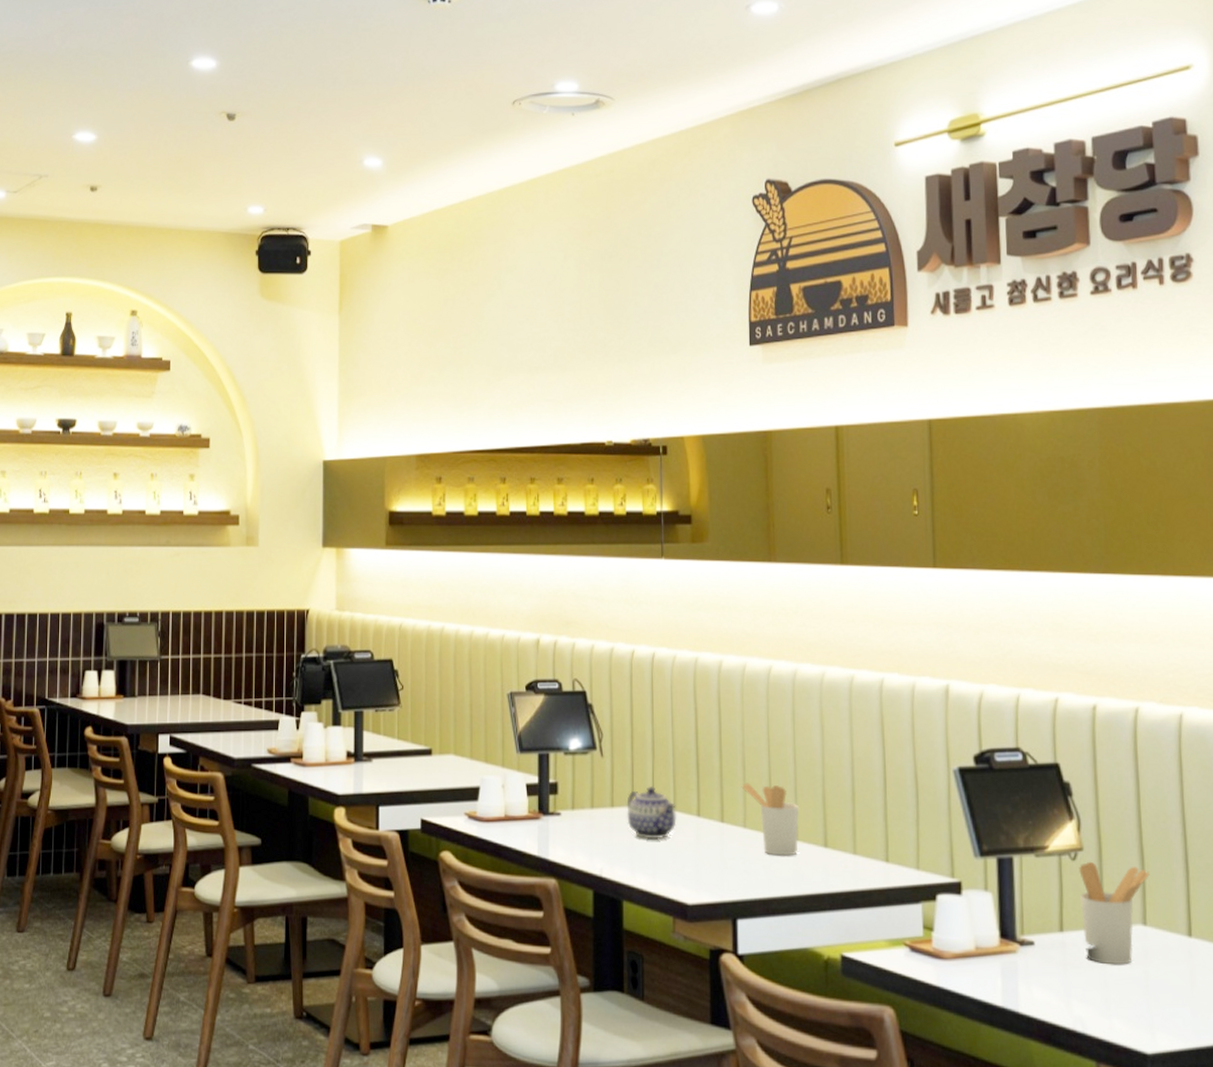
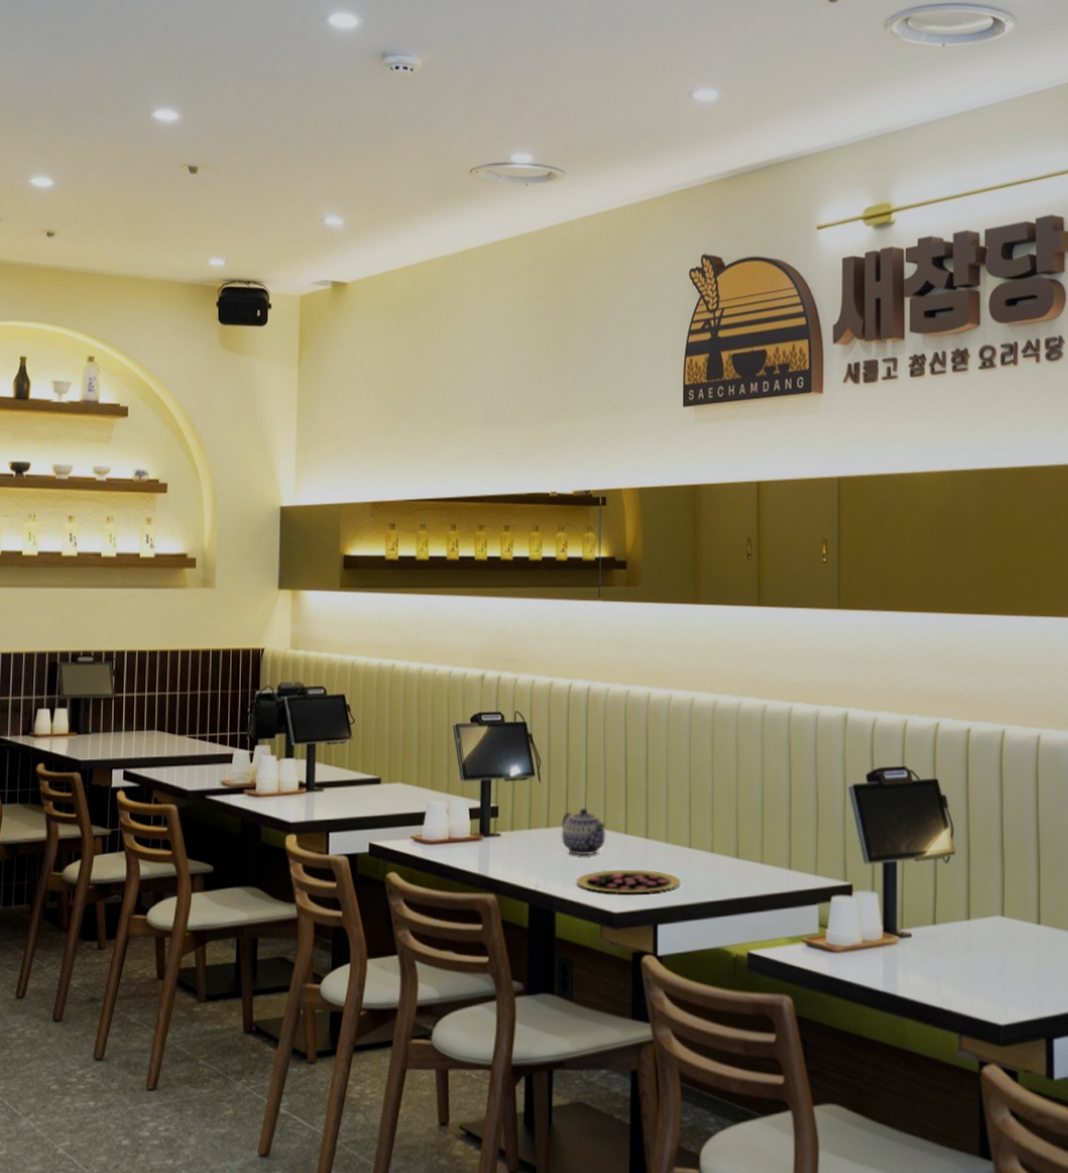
pizza: none [644,856,762,884] -> present [576,869,680,894]
utensil holder: present [741,783,799,856] -> none [664,802,715,867]
utensil holder: present [1079,861,1150,965] -> none [951,863,1009,951]

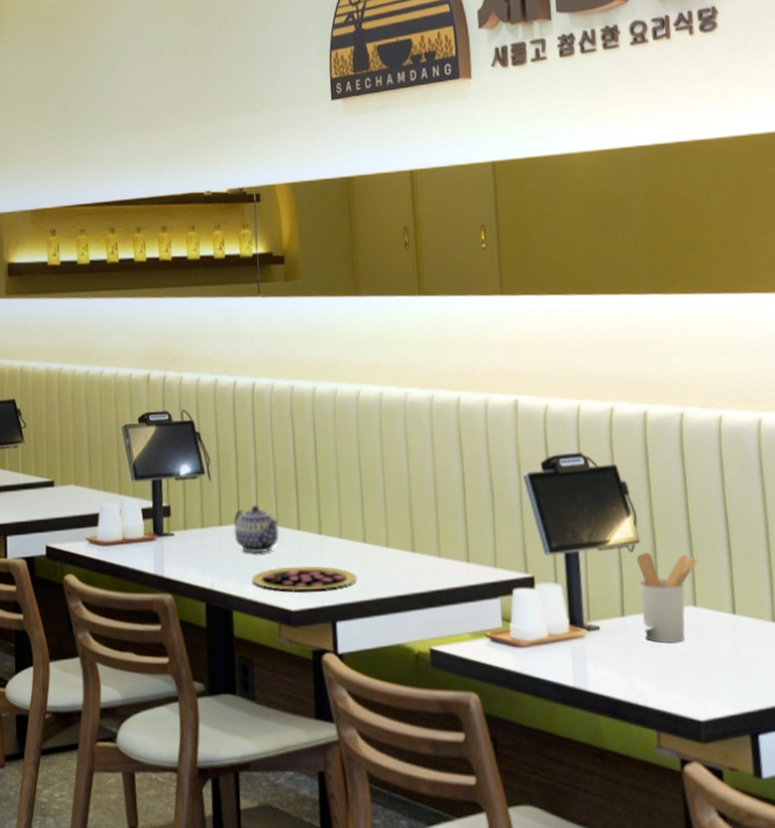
utensil holder: none [951,863,1009,951] -> present [636,551,698,644]

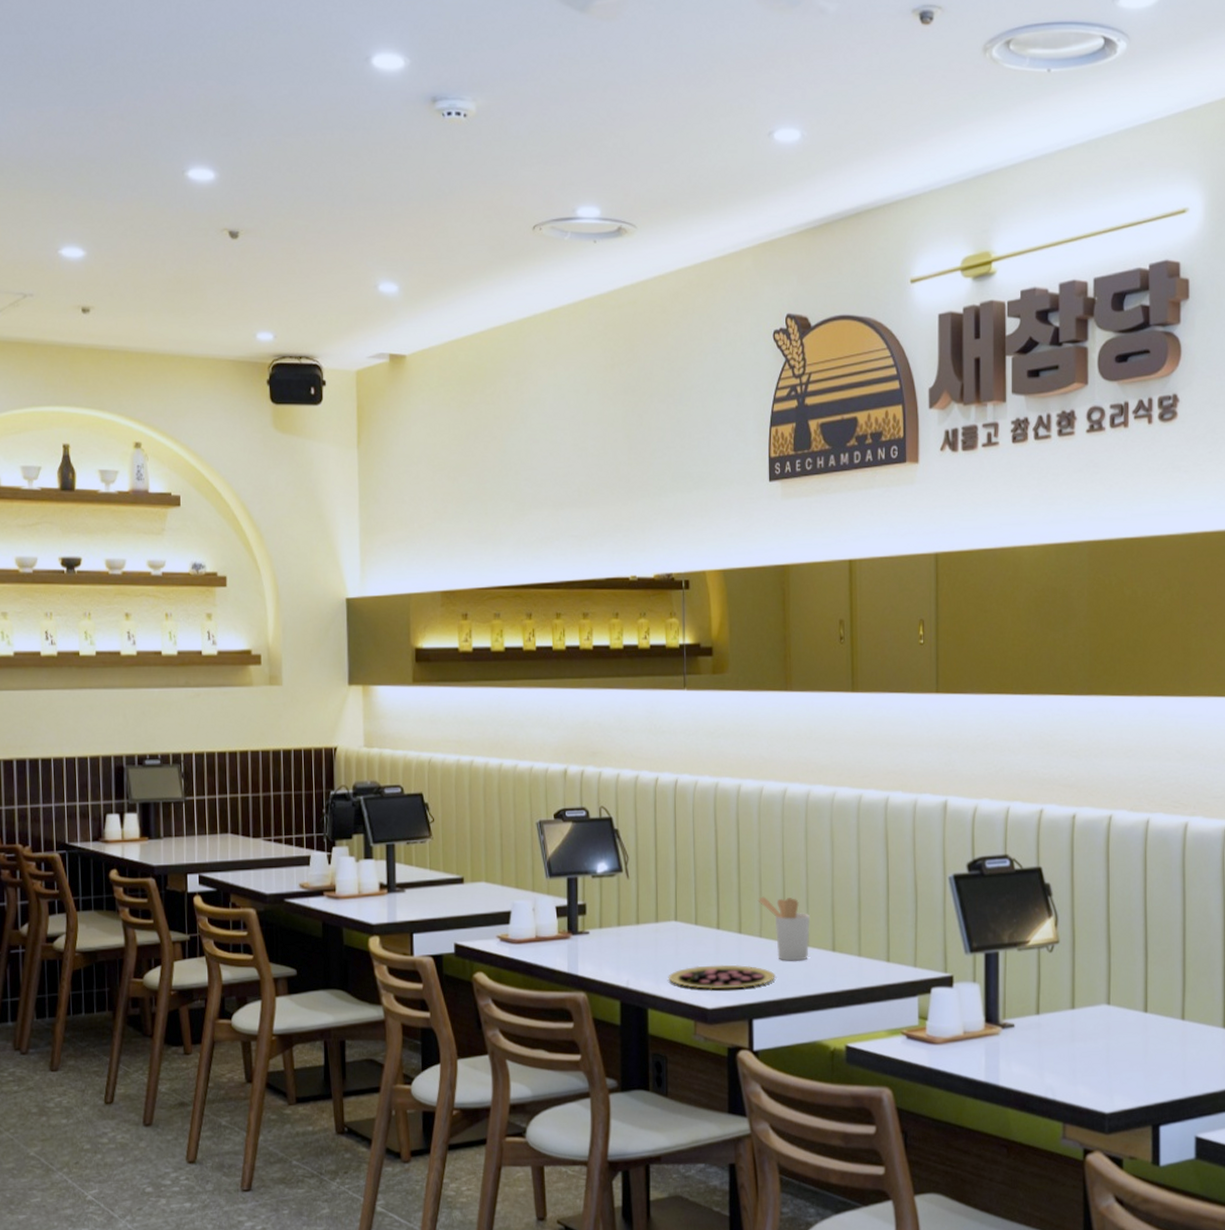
teapot: present [233,504,279,554] -> none [651,903,698,952]
utensil holder: none [336,497,389,562] -> present [757,896,810,961]
utensil holder: present [636,551,698,644] -> none [1055,952,1115,1040]

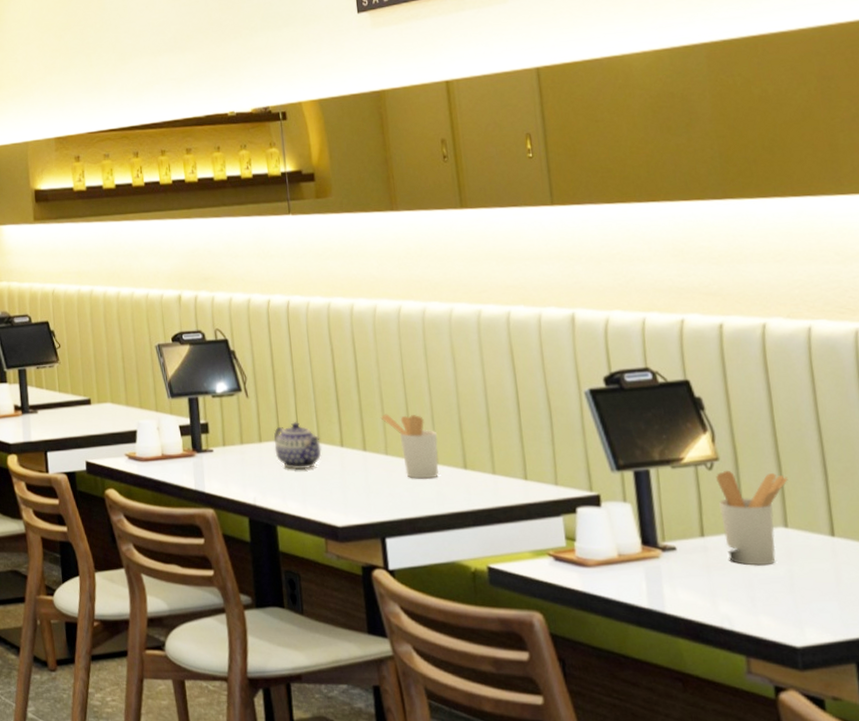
teapot: none [651,903,698,952] -> present [273,421,322,470]
pizza: present [668,964,776,990] -> none [294,482,406,507]
utensil holder: none [1055,952,1115,1040] -> present [716,470,788,566]

